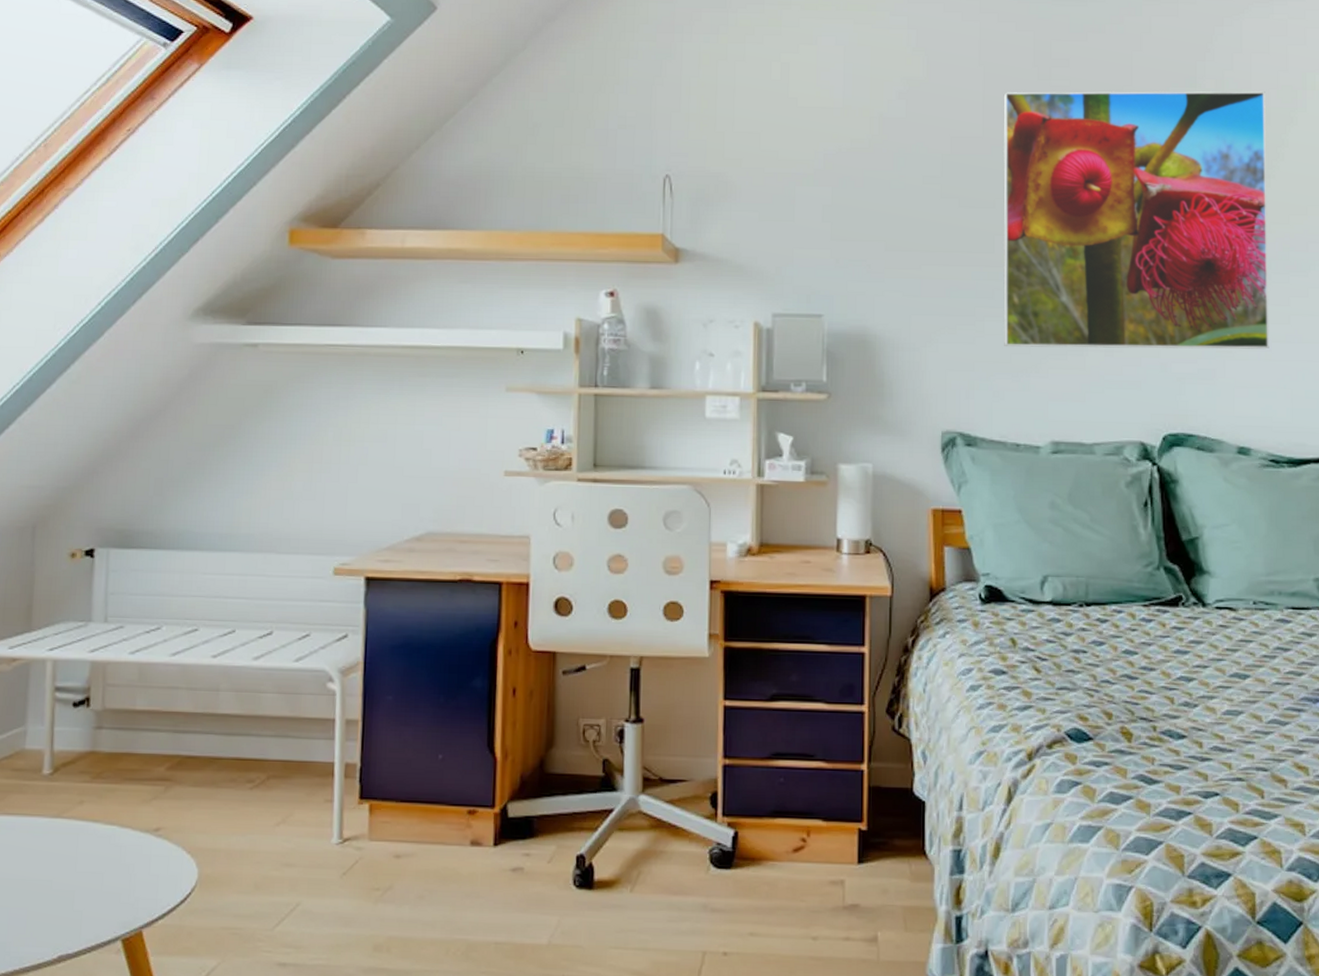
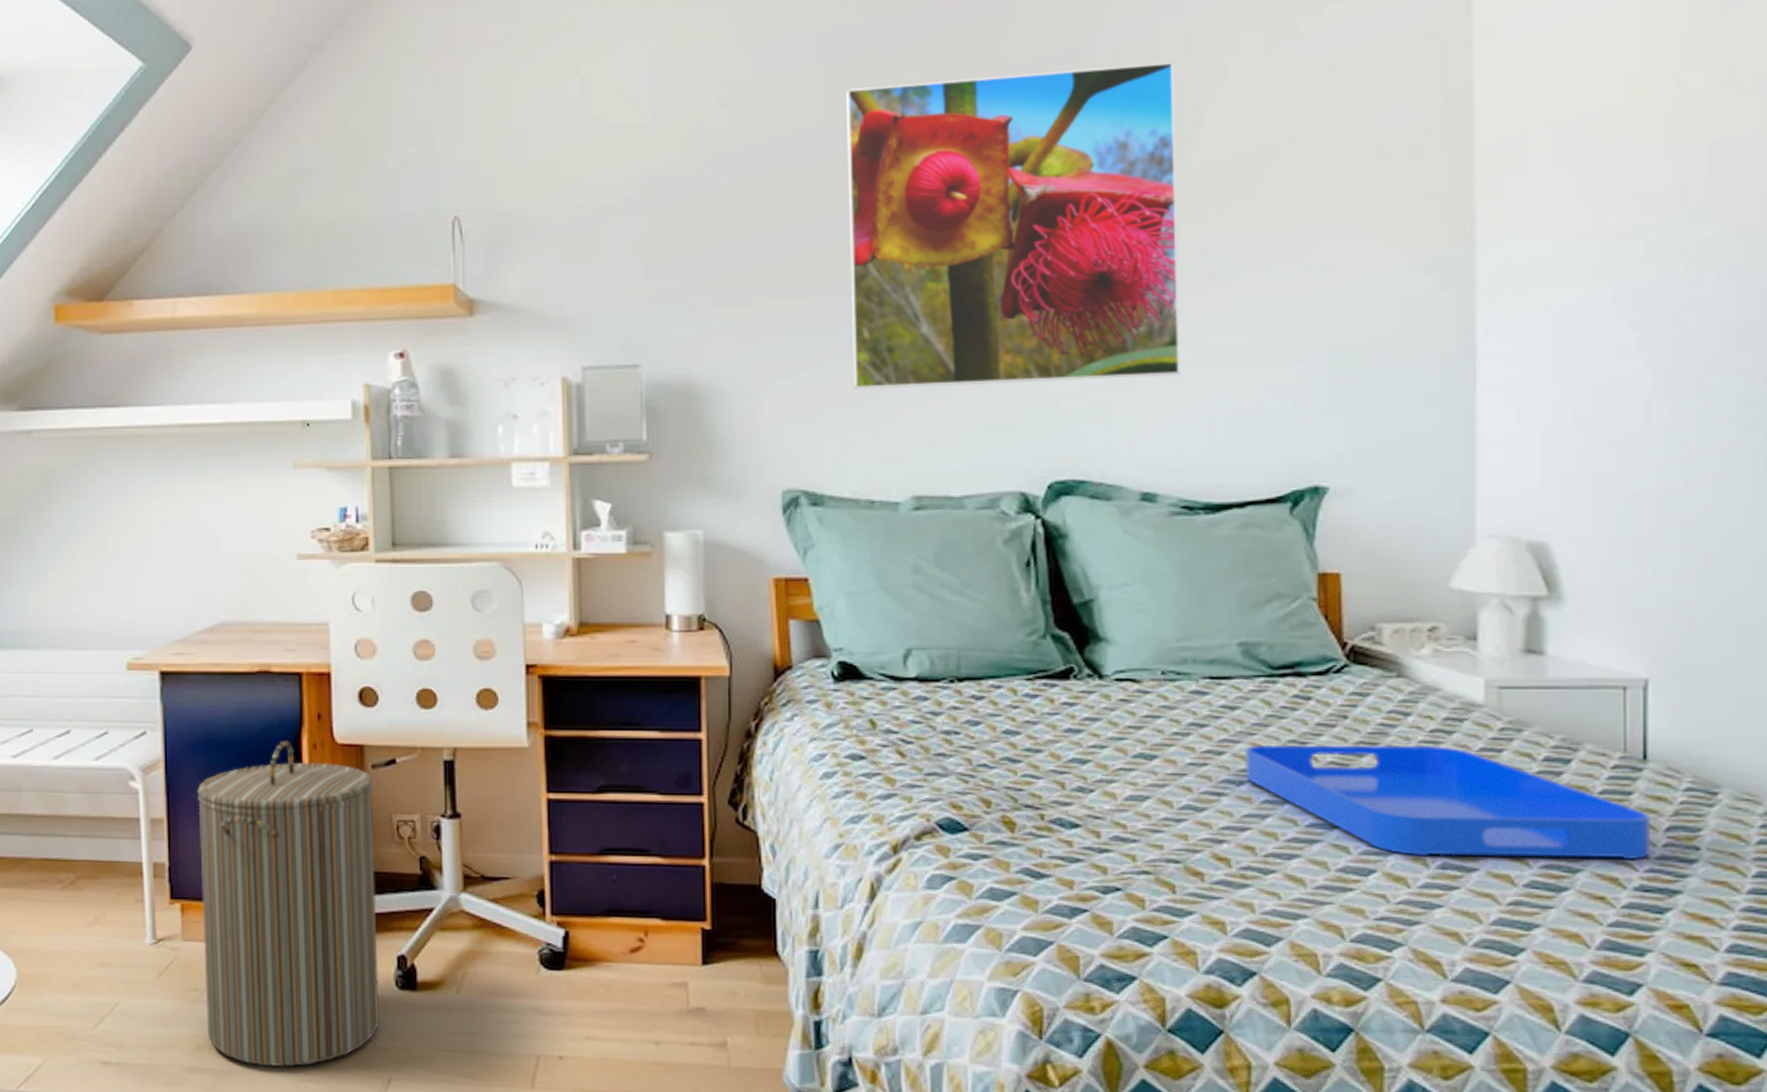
laundry hamper: none [386,646,563,966] -> present [198,741,380,1067]

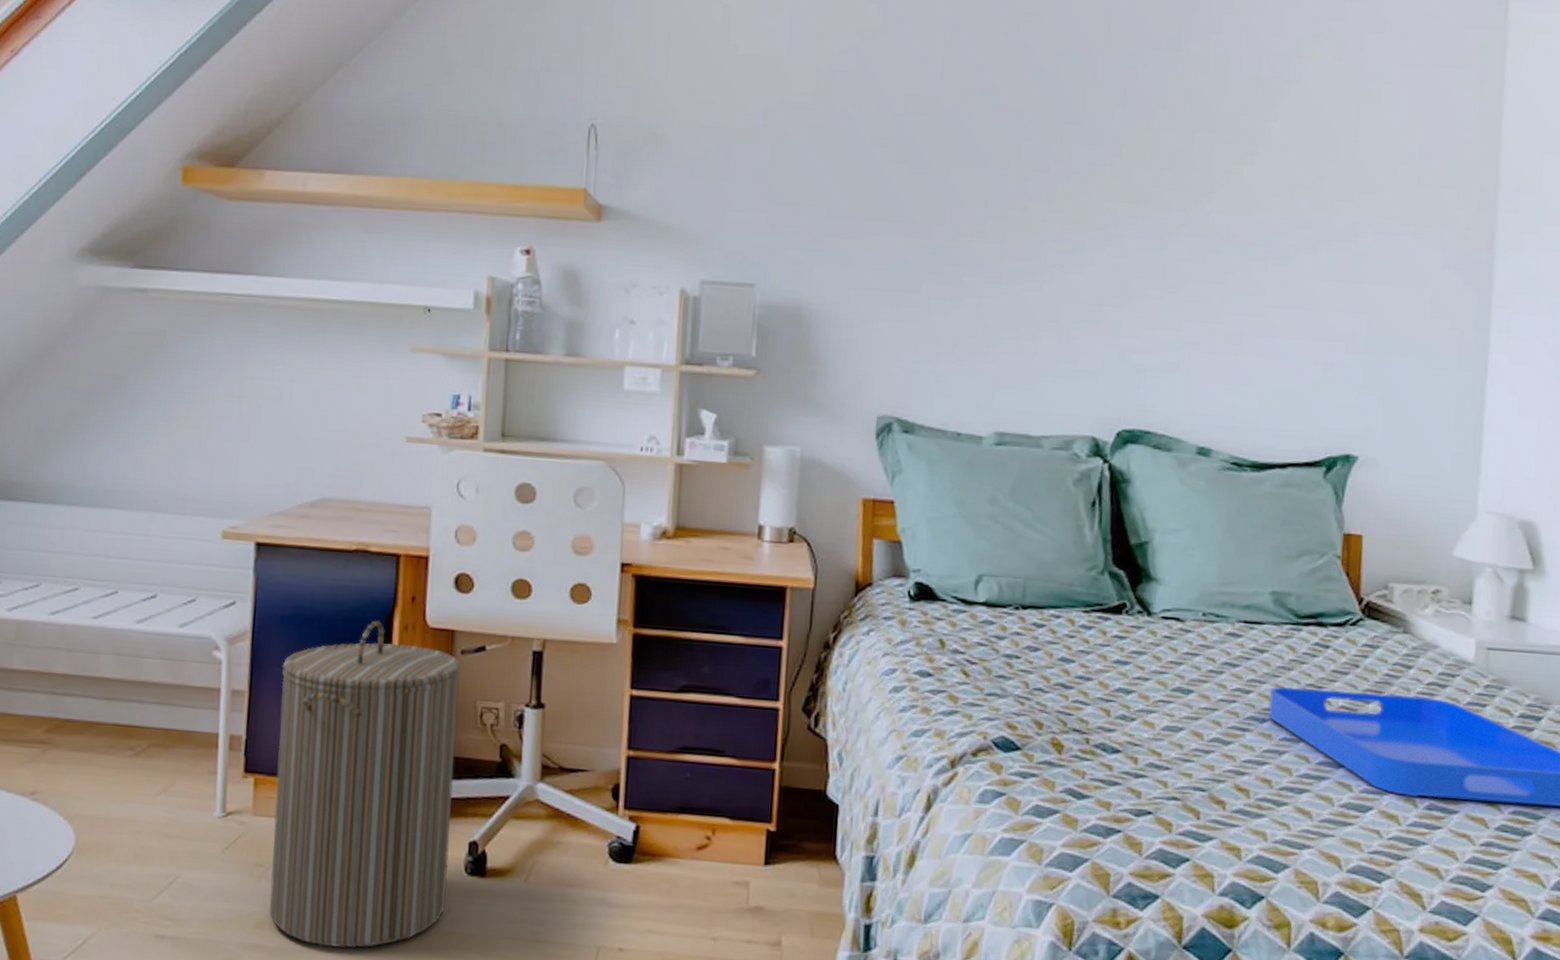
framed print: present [845,62,1181,389] -> none [950,47,1256,343]

